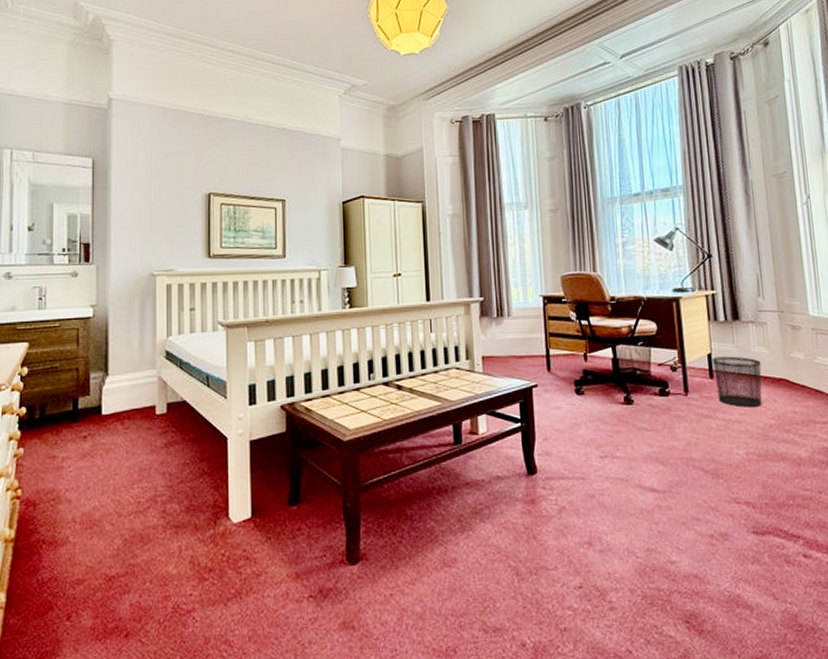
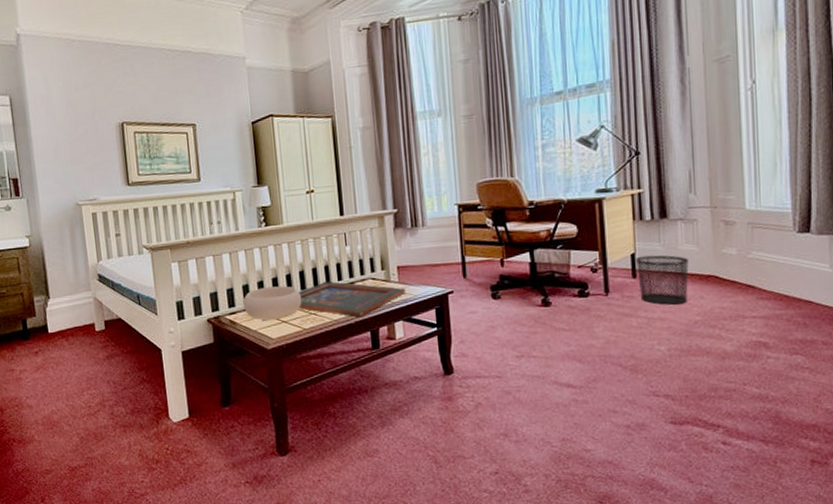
bowl: none [321,372,383,410] -> present [243,286,302,321]
religious icon: none [379,368,491,410] -> present [299,281,406,318]

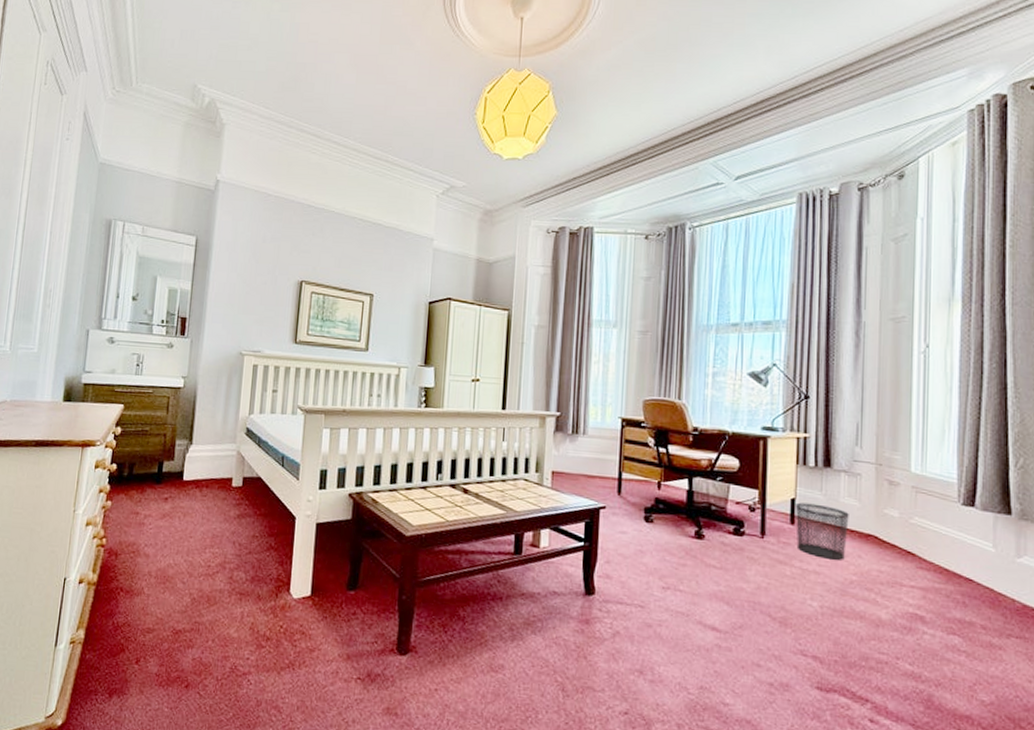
bowl: present [243,286,302,321] -> none [388,469,450,507]
religious icon: present [299,281,406,318] -> none [445,474,558,518]

